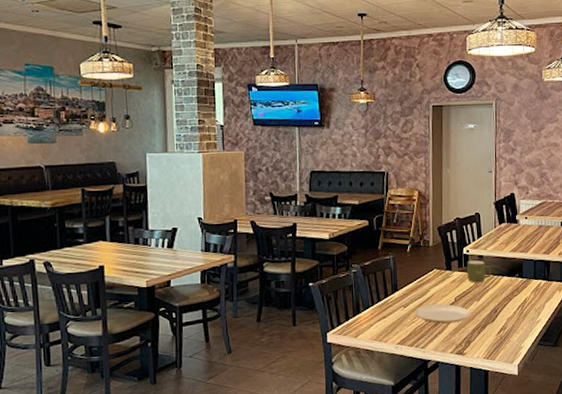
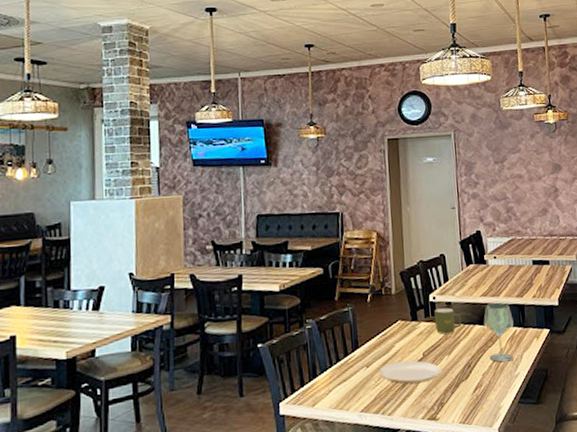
wine glass: none [511,258,539,310] -> present [483,303,514,363]

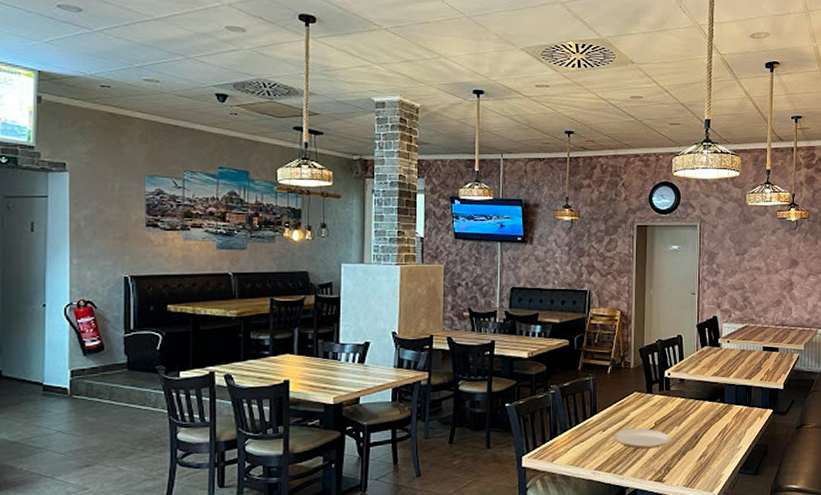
mug: present [434,307,462,335] -> none [669,384,693,407]
wine glass: present [483,303,514,363] -> none [713,383,740,436]

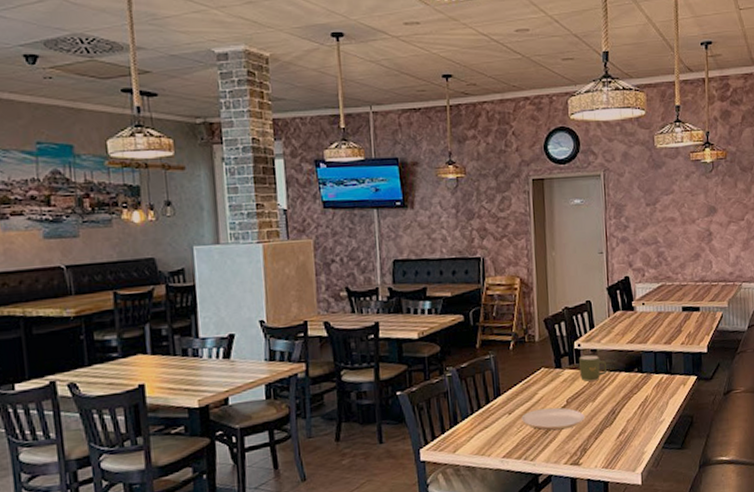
mug: none [669,384,693,407] -> present [579,355,608,382]

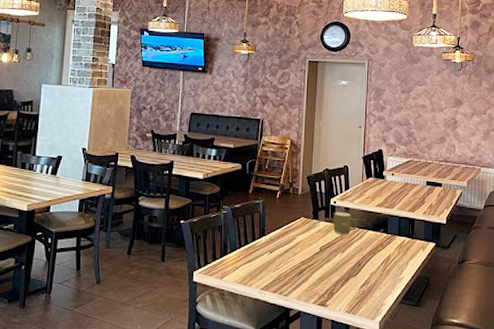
plate: present [521,407,585,431] -> none [280,252,334,273]

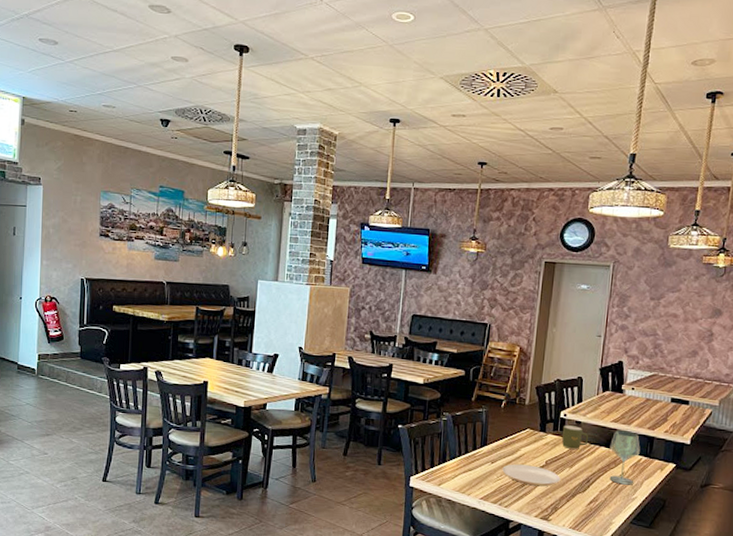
plate: none [280,252,334,273] -> present [502,464,560,487]
wine glass: none [376,214,403,266] -> present [609,430,640,485]

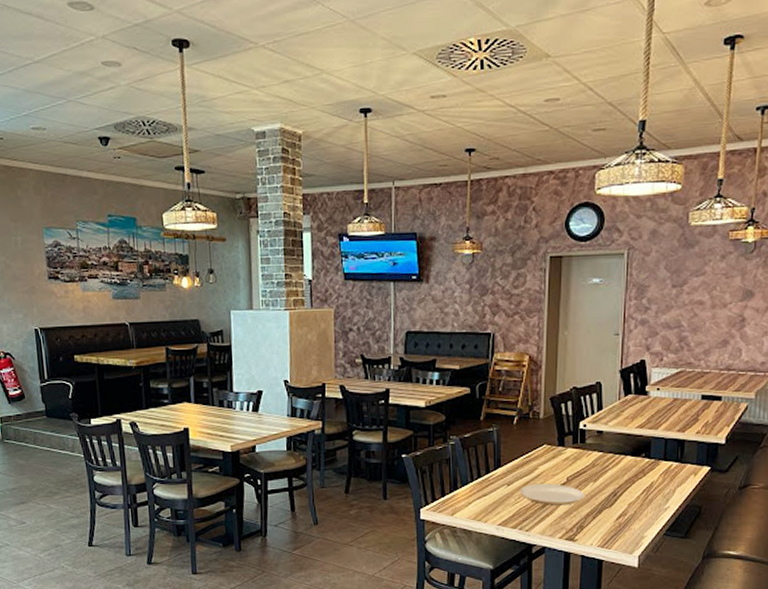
mug: present [562,425,589,449] -> none [583,436,613,462]
wine glass: present [609,430,640,485] -> none [636,436,670,495]

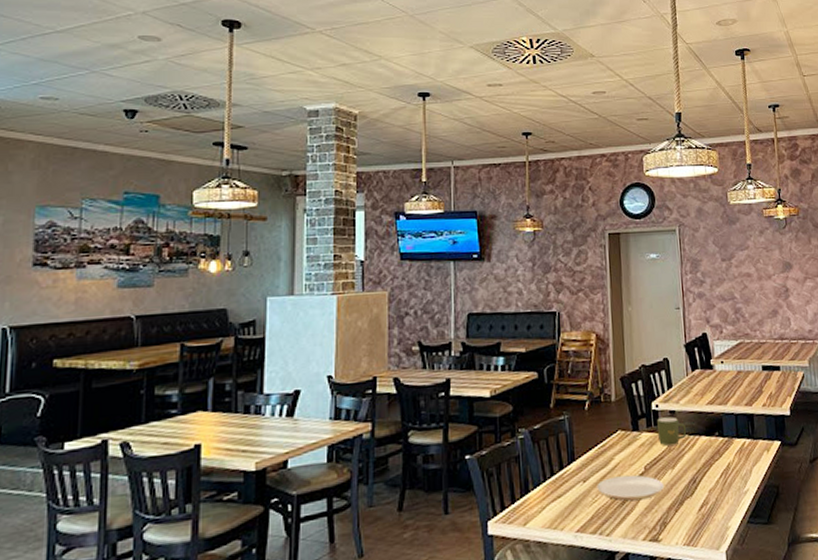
mug: none [583,436,613,462] -> present [657,416,687,446]

